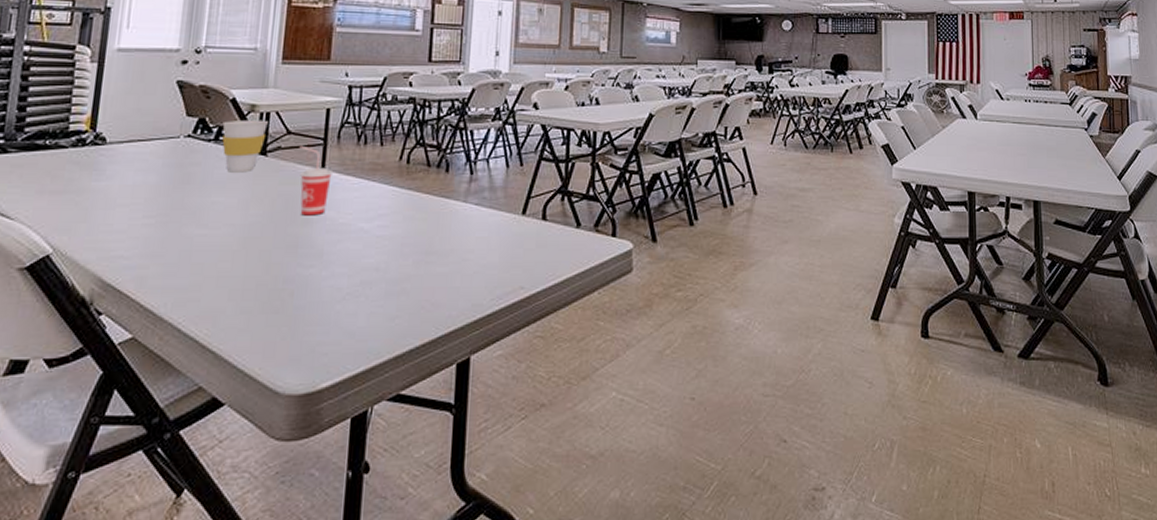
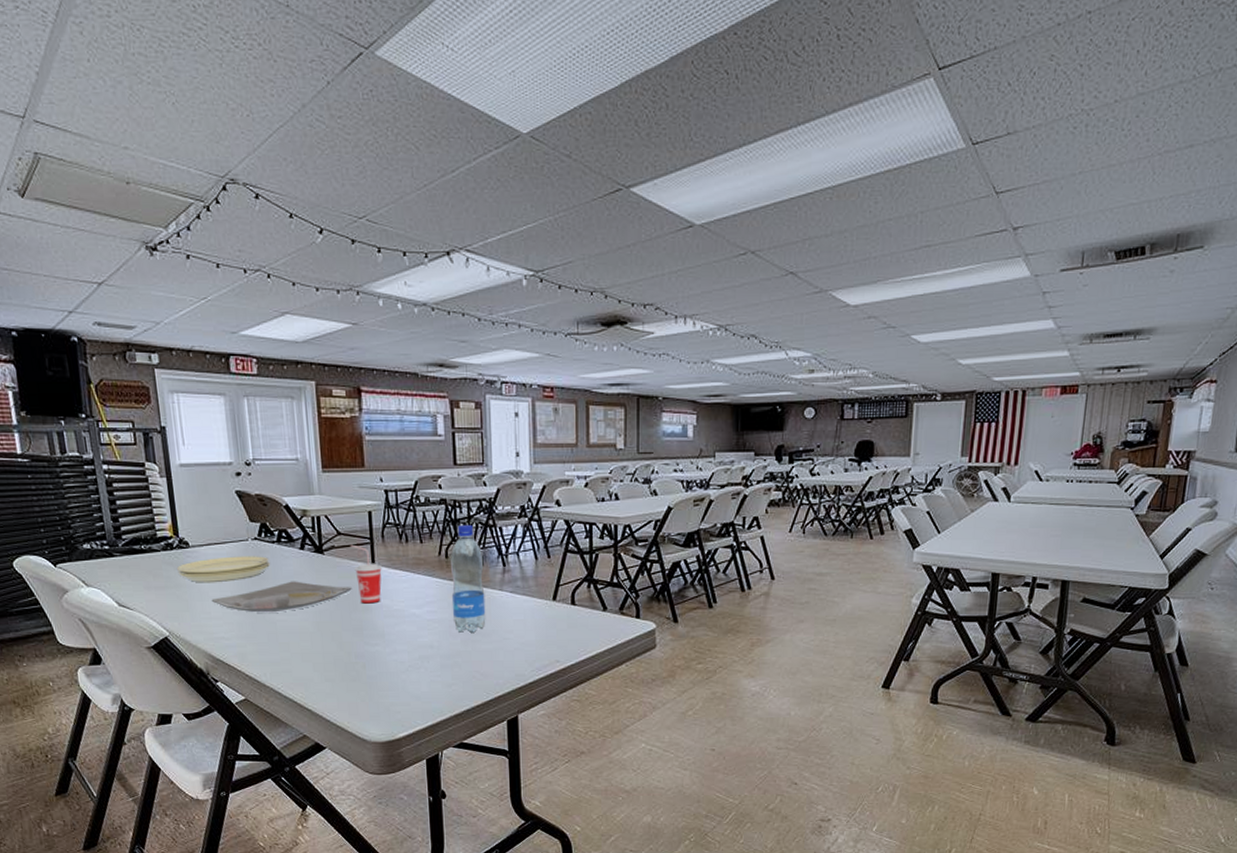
plate: none [84,156,200,186] -> present [177,556,270,582]
plate: none [117,187,293,225] -> present [211,581,352,613]
cup: present [222,119,268,174] -> none [281,523,320,570]
bottle: none [406,127,450,252] -> present [450,525,486,633]

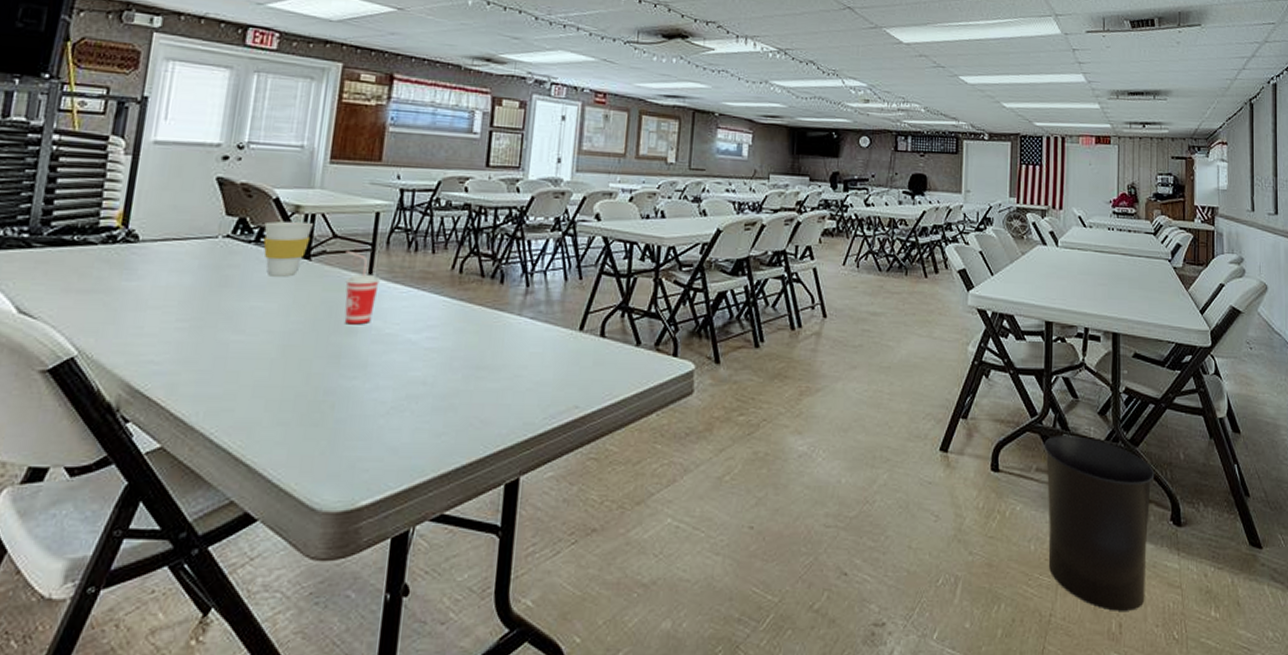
plate: present [177,556,270,582] -> none [113,256,239,288]
plate: present [211,581,352,613] -> none [148,291,338,331]
cup: none [281,523,320,570] -> present [263,221,313,278]
bottle: present [450,525,486,633] -> none [456,235,505,367]
waste bin: none [981,672,1093,812] -> present [1044,435,1155,611]

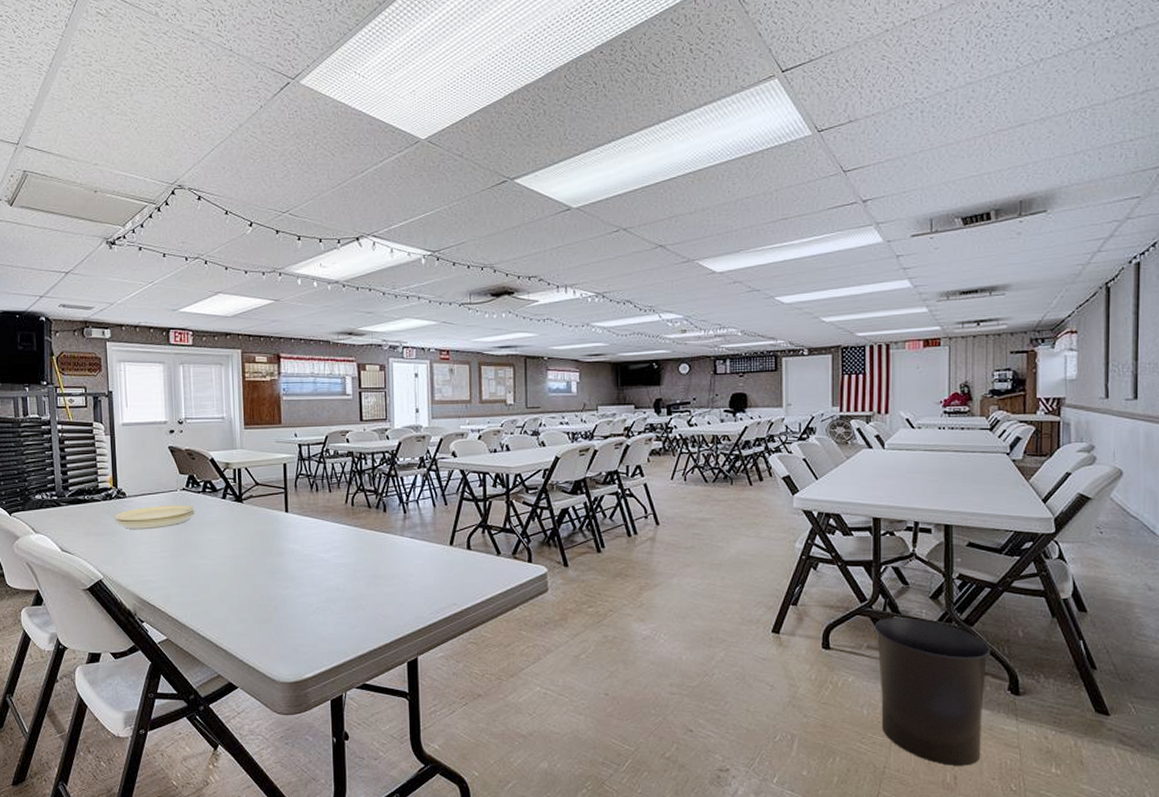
plate: none [113,256,239,288] -> present [114,505,195,529]
cup: present [263,221,313,278] -> none [206,474,240,518]
beverage cup: present [344,250,381,325] -> none [266,494,295,549]

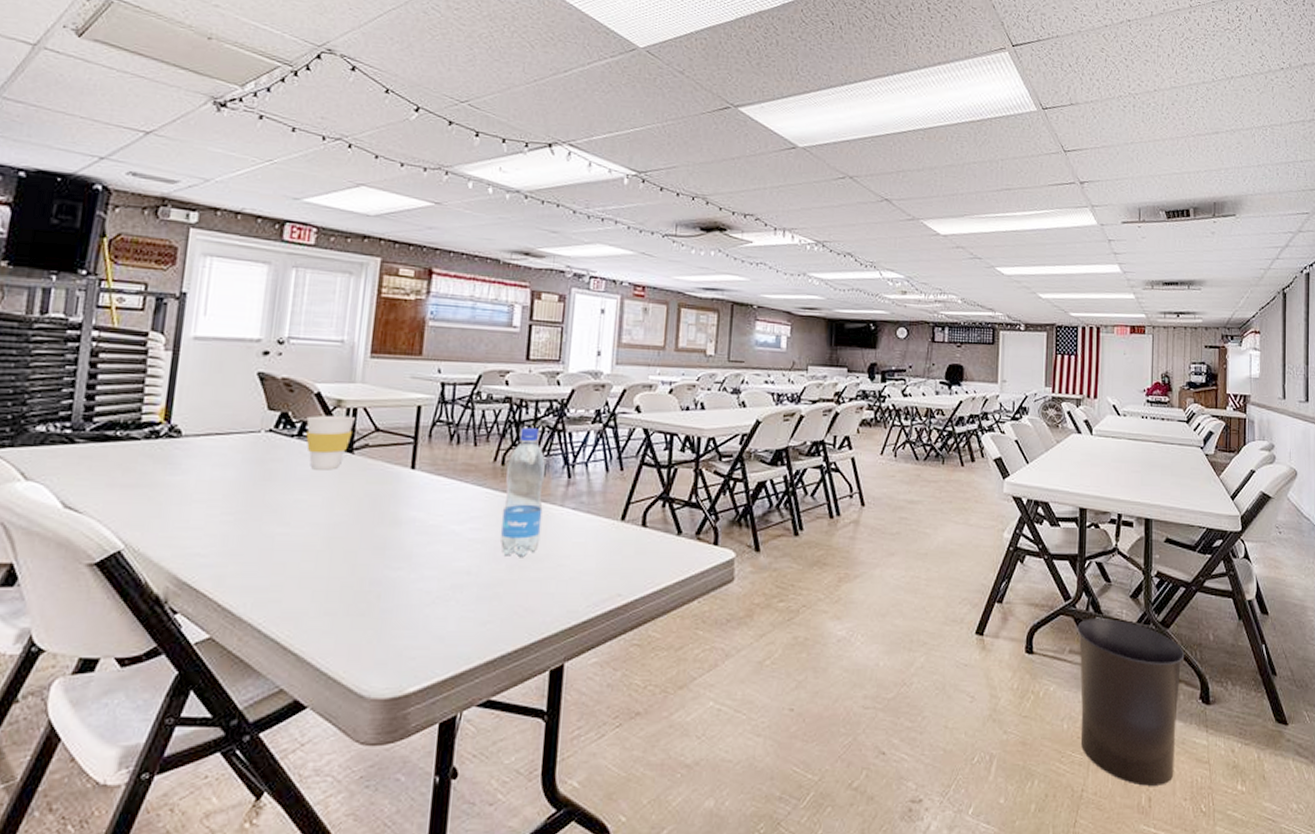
plate: present [114,505,195,529] -> none [157,450,283,482]
cup: none [206,474,240,518] -> present [306,415,355,472]
bottle: none [356,475,388,576] -> present [500,428,546,557]

